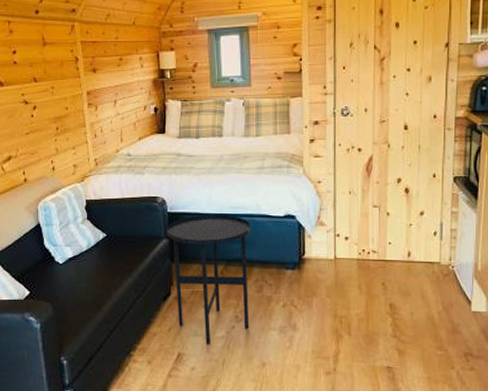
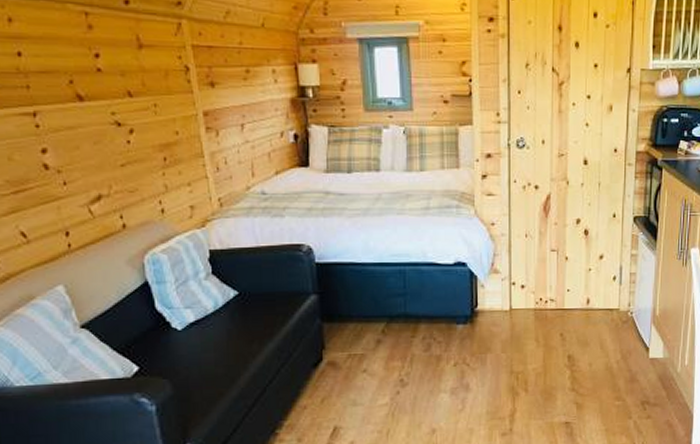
side table: present [166,214,250,345] -> none [314,264,417,415]

